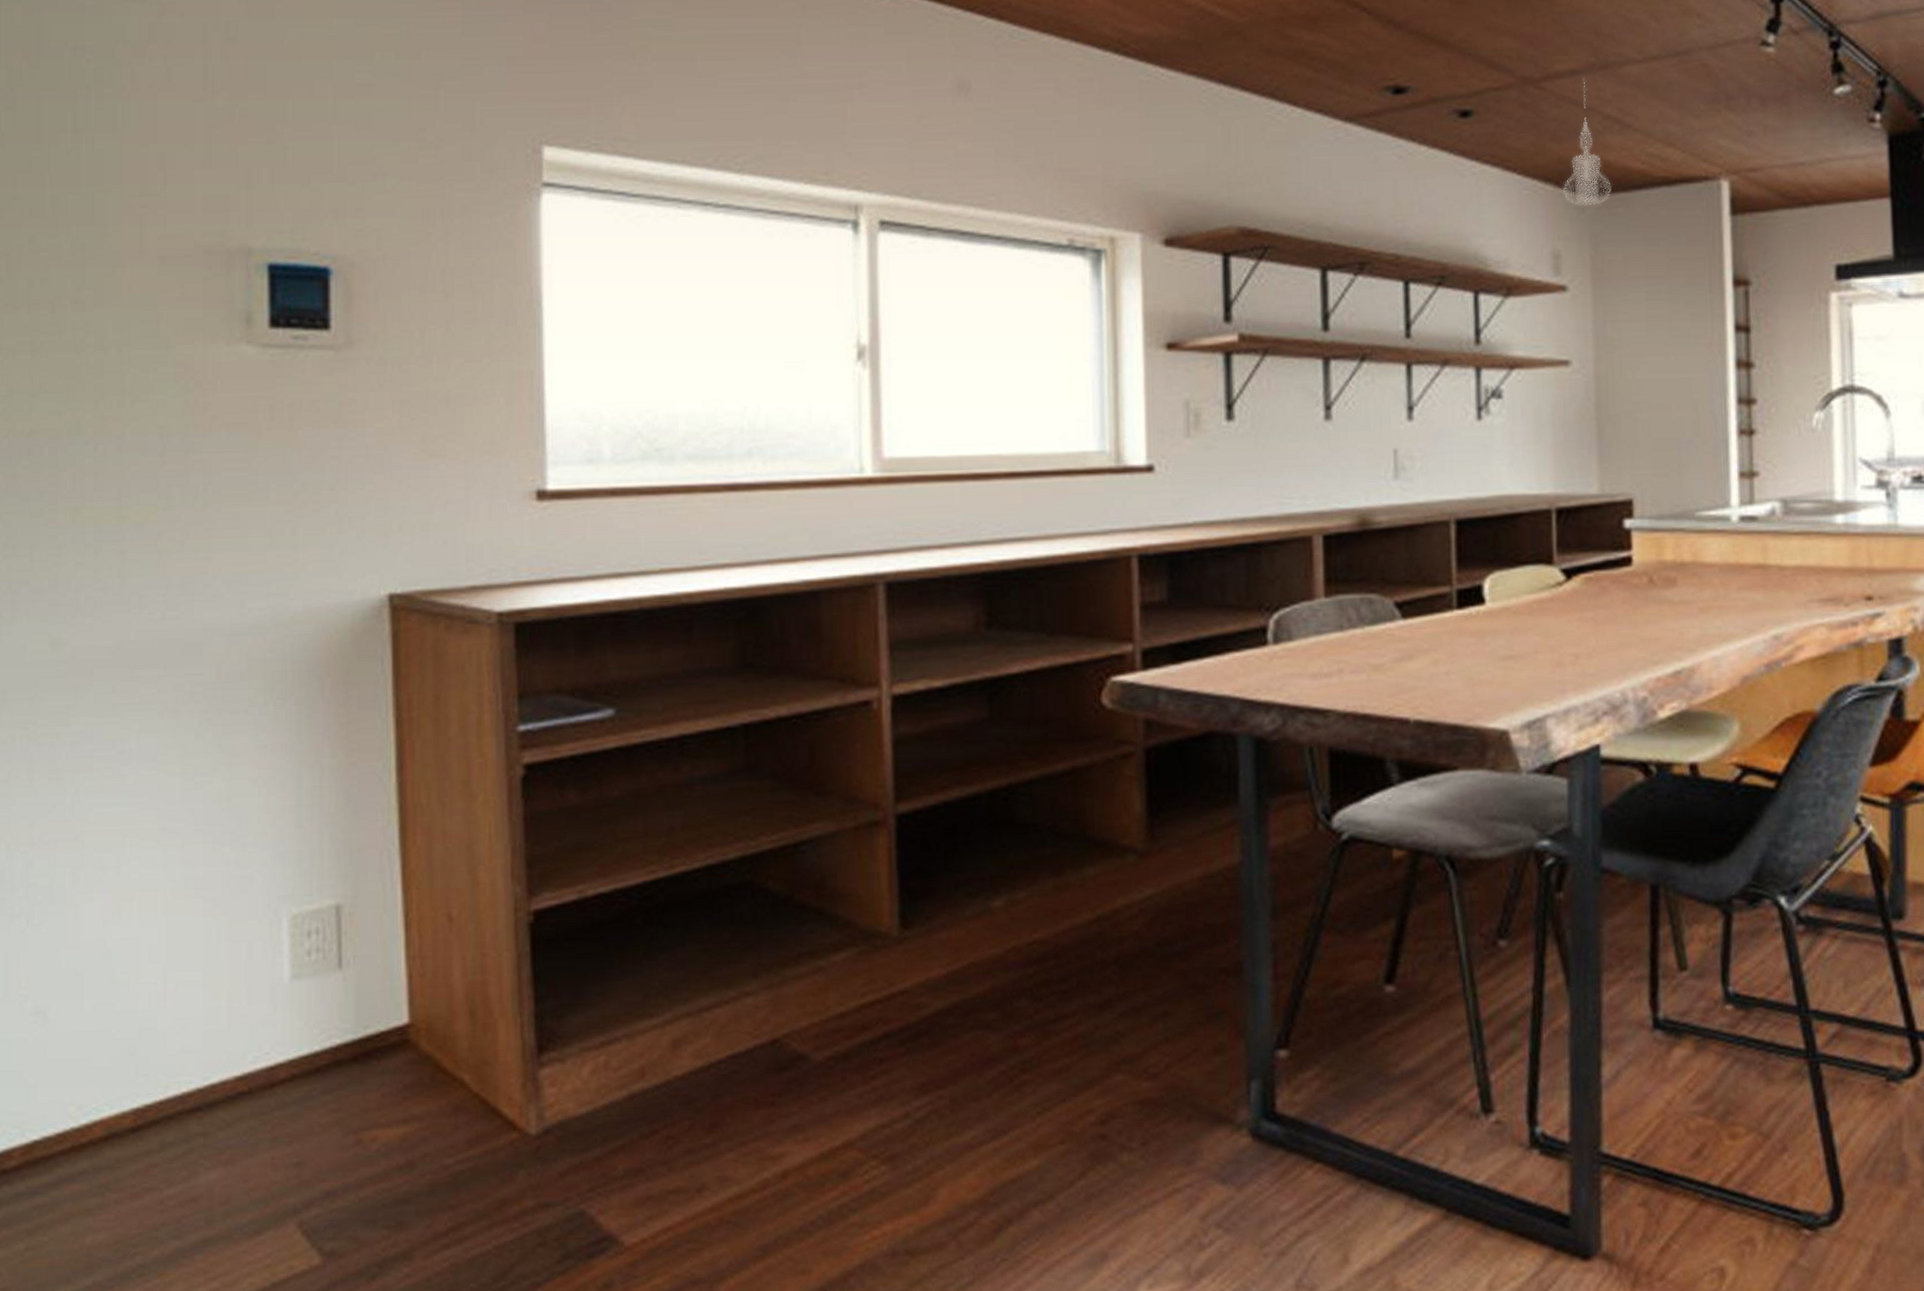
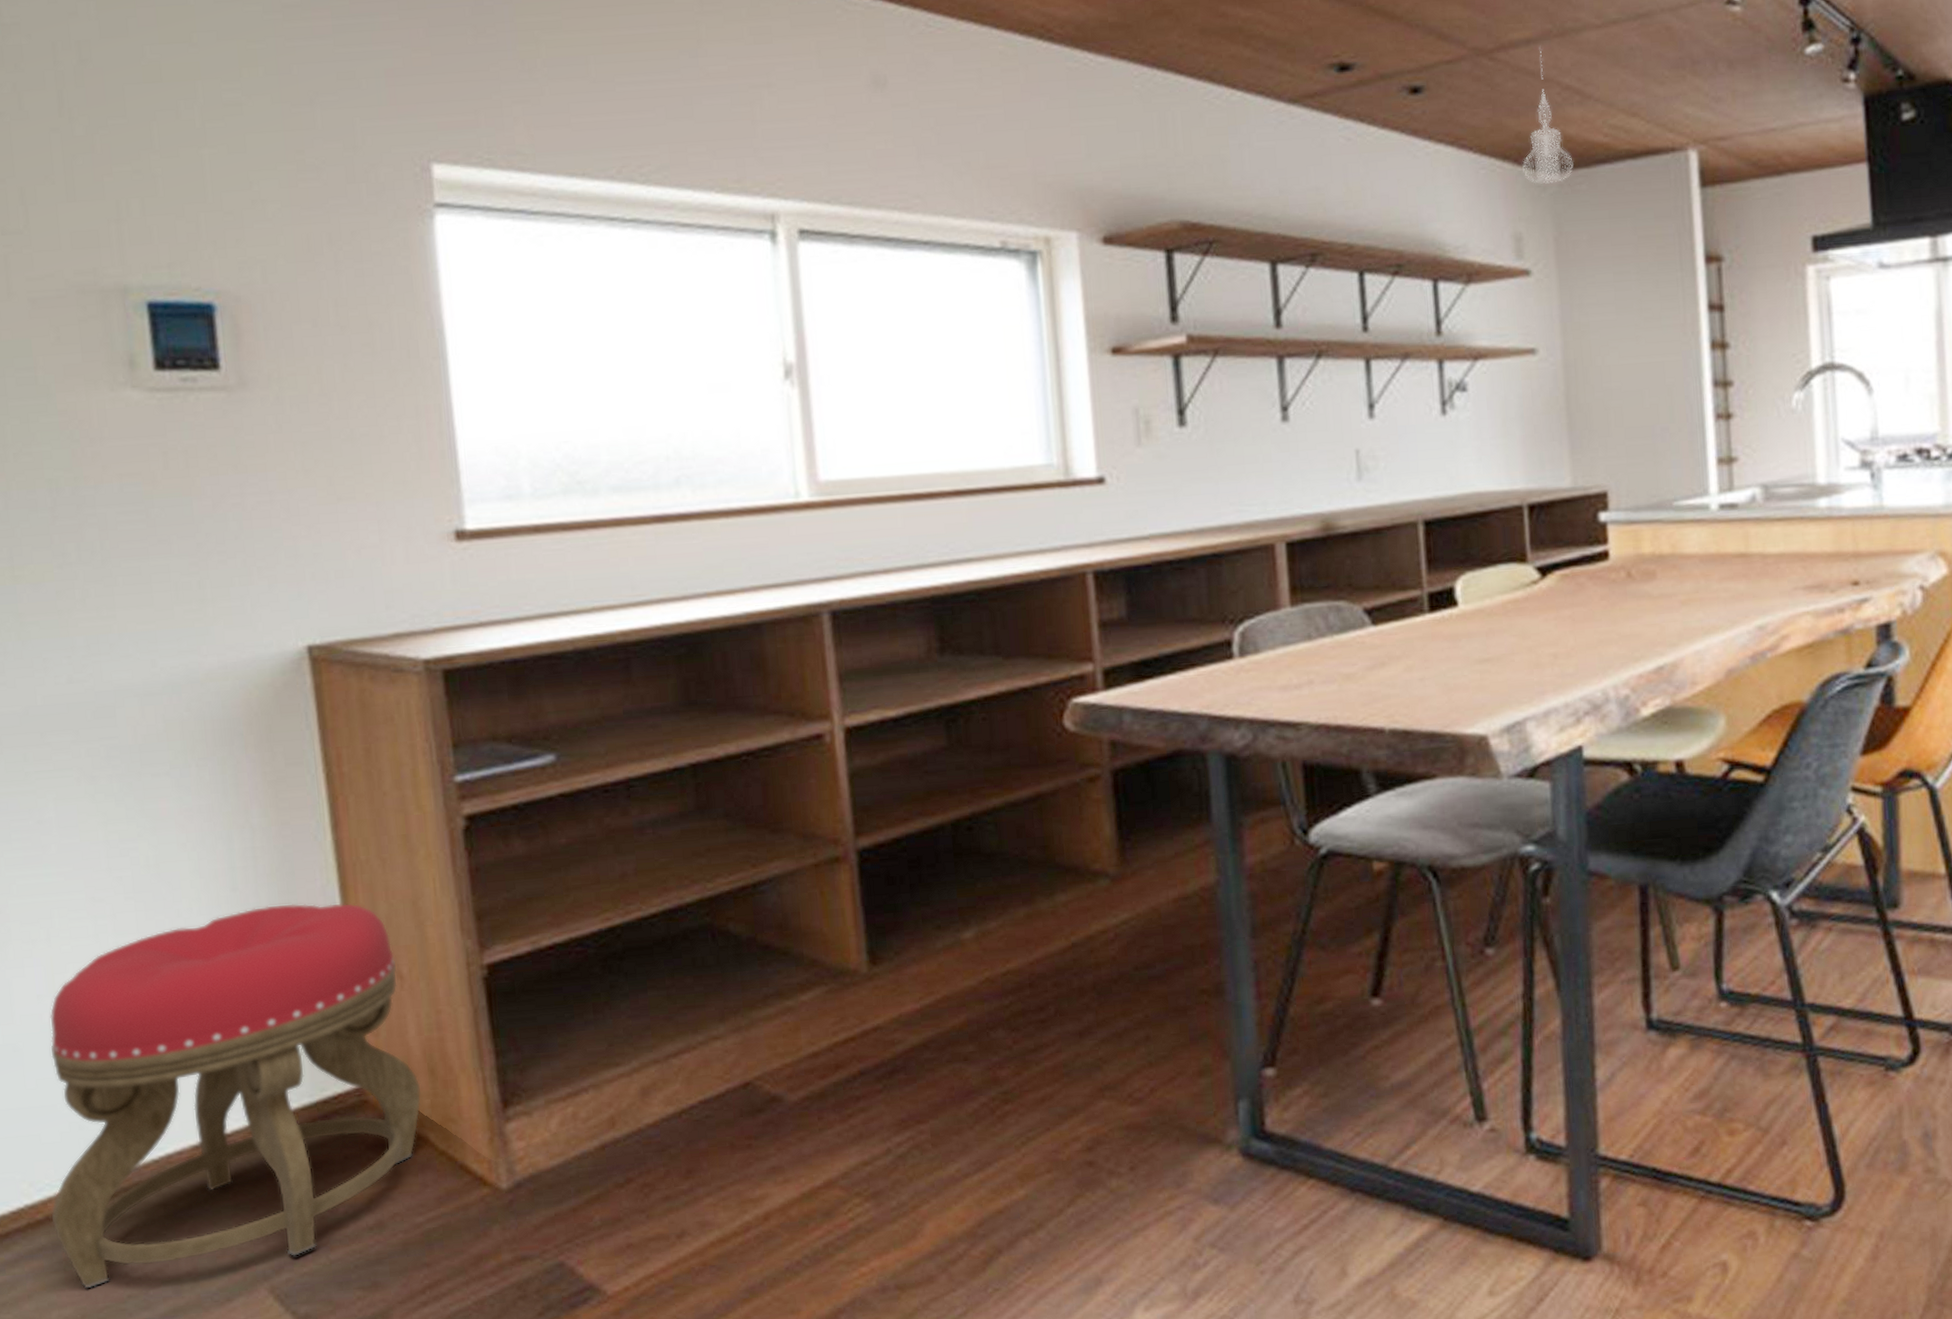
stool: none [95,842,461,1215] -> present [49,903,422,1289]

